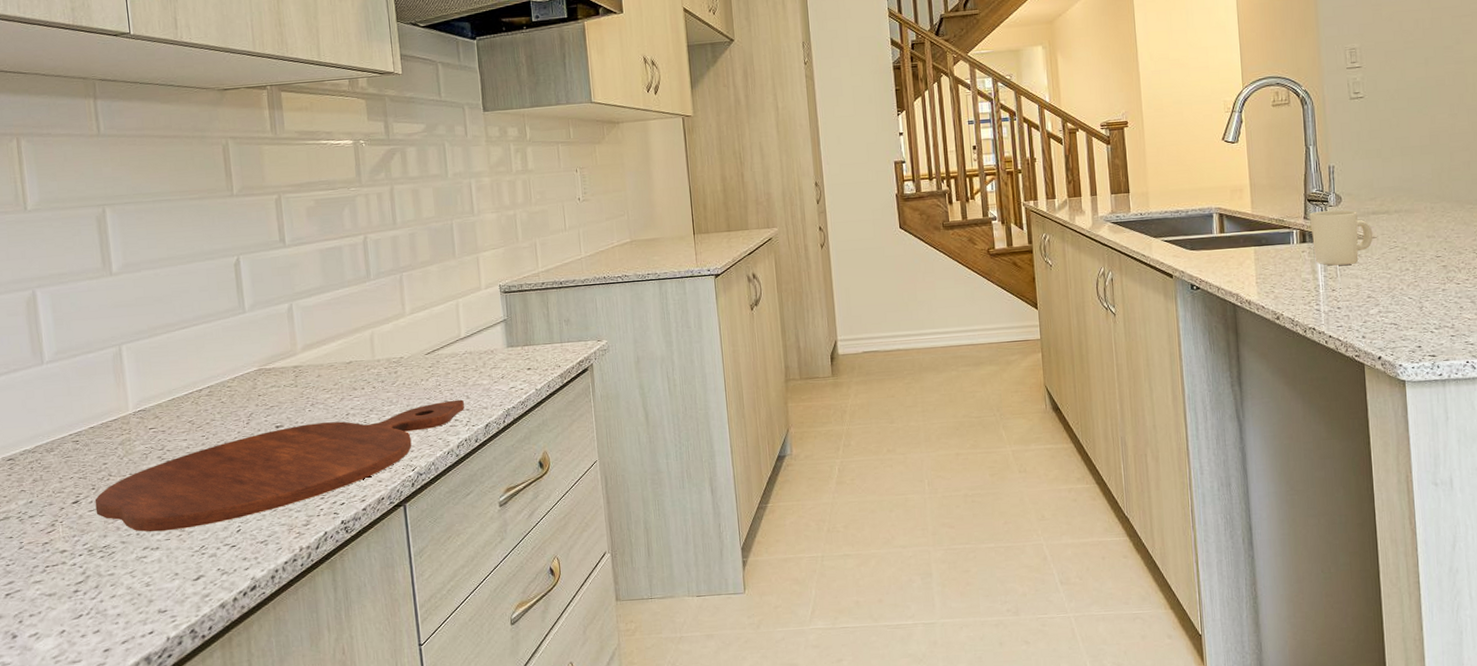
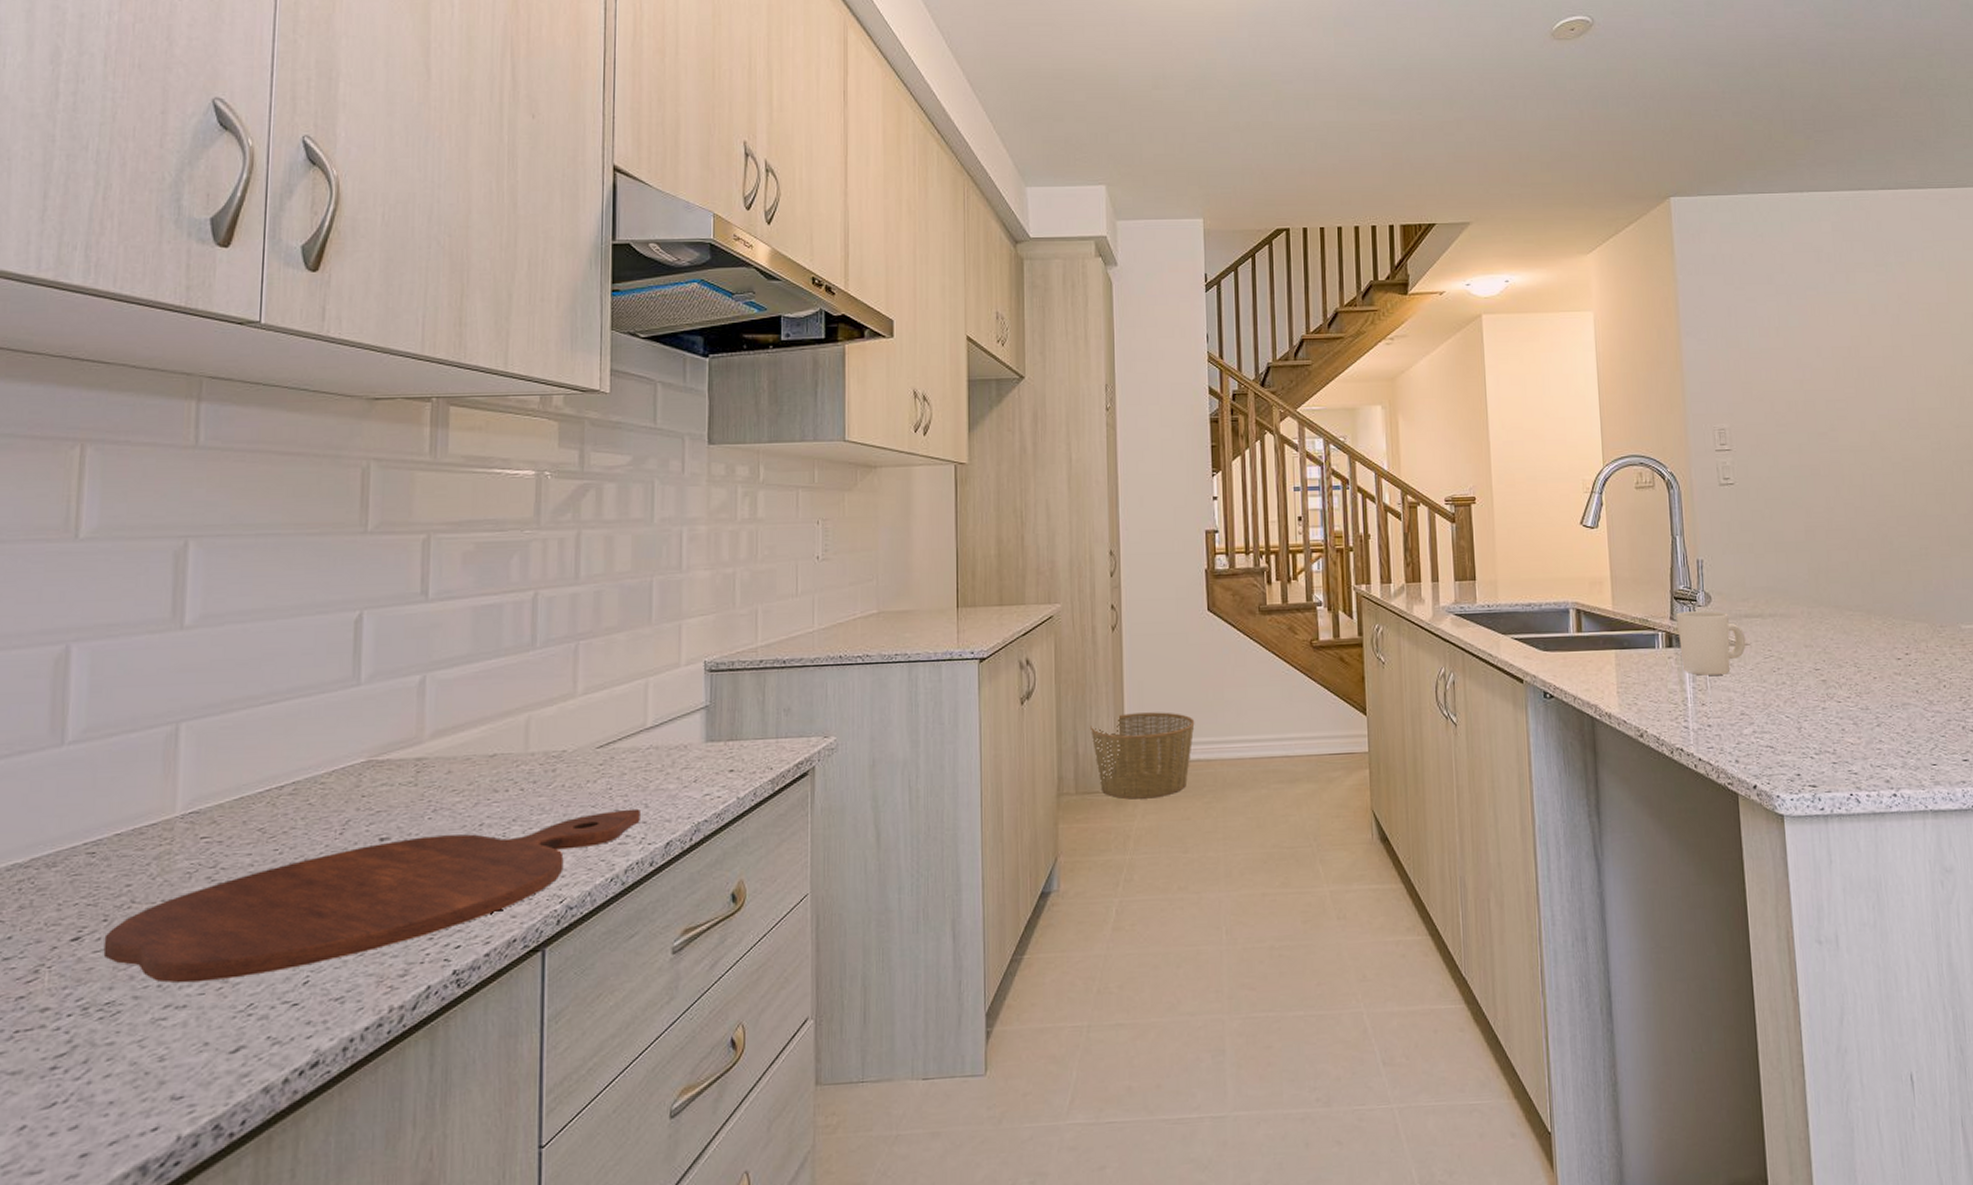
basket: none [808,312,894,383] -> present [1090,712,1195,800]

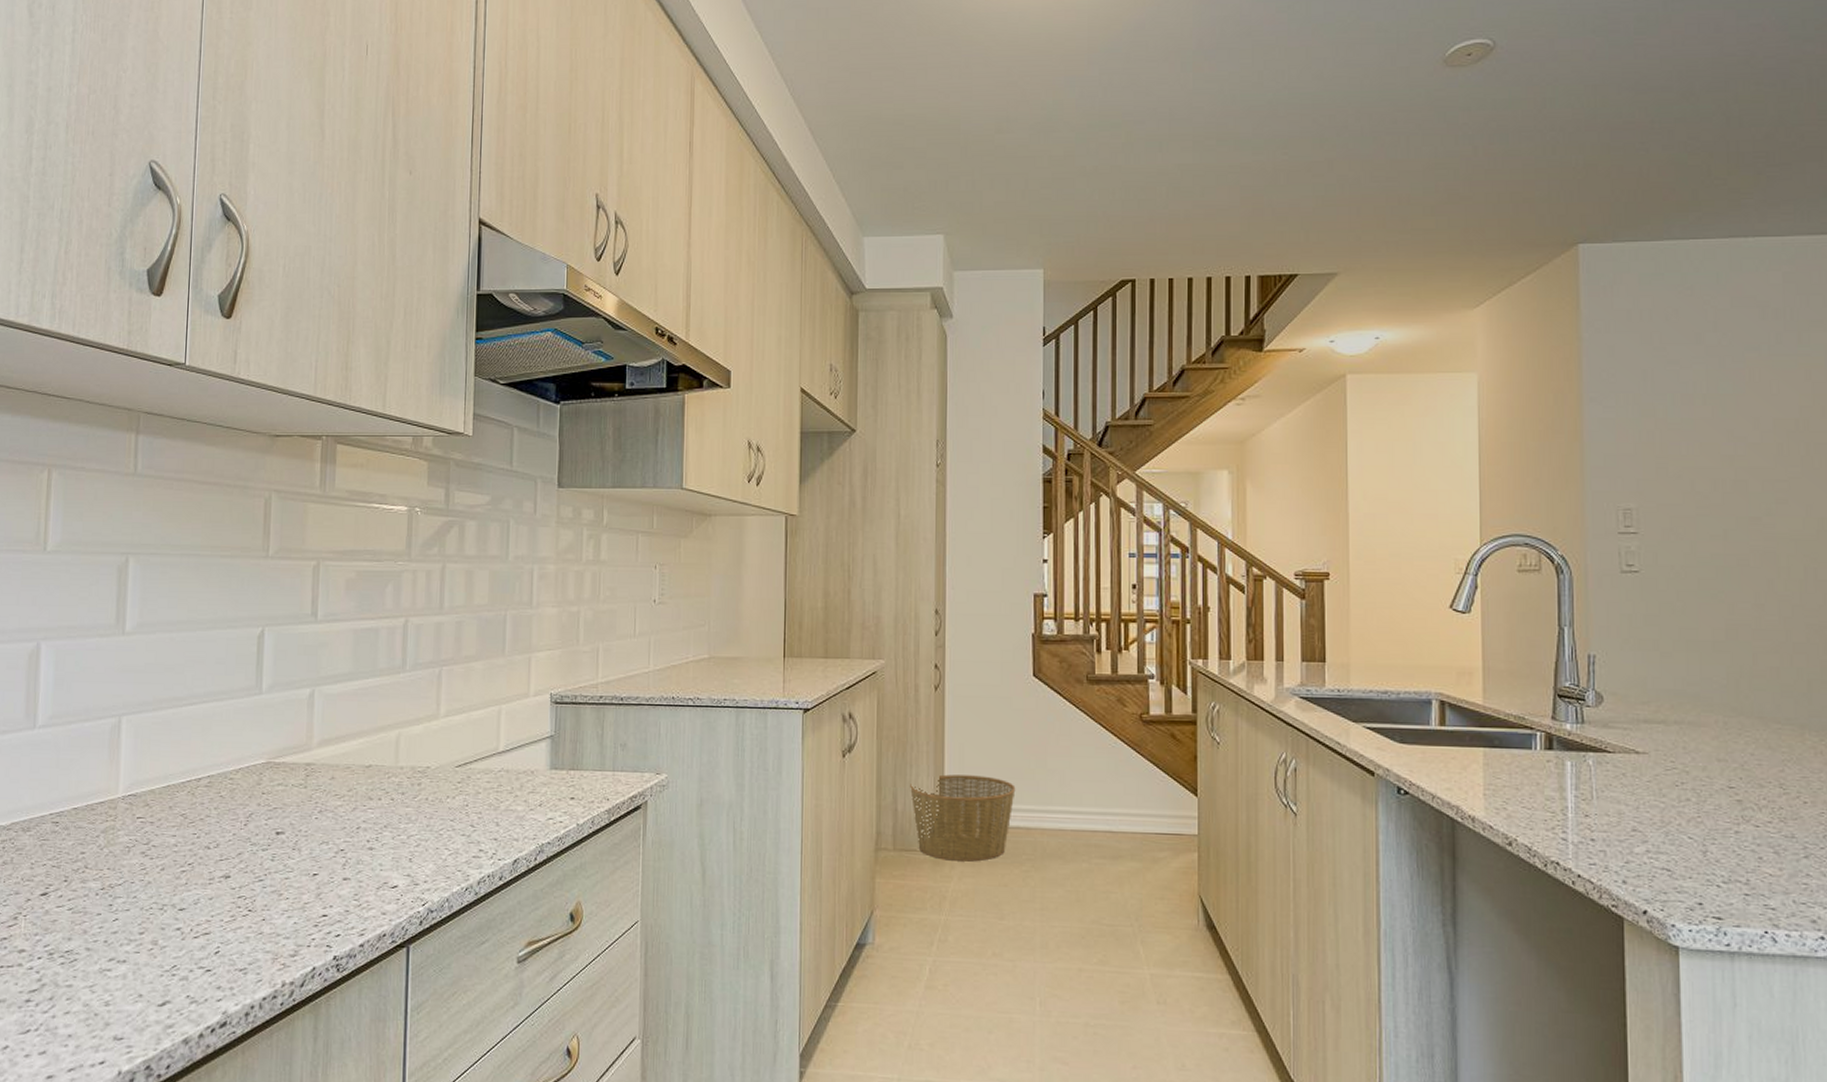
cutting board: present [103,808,640,983] -> none [64,825,492,942]
mug: present [1676,611,1746,676] -> none [1559,711,1644,785]

